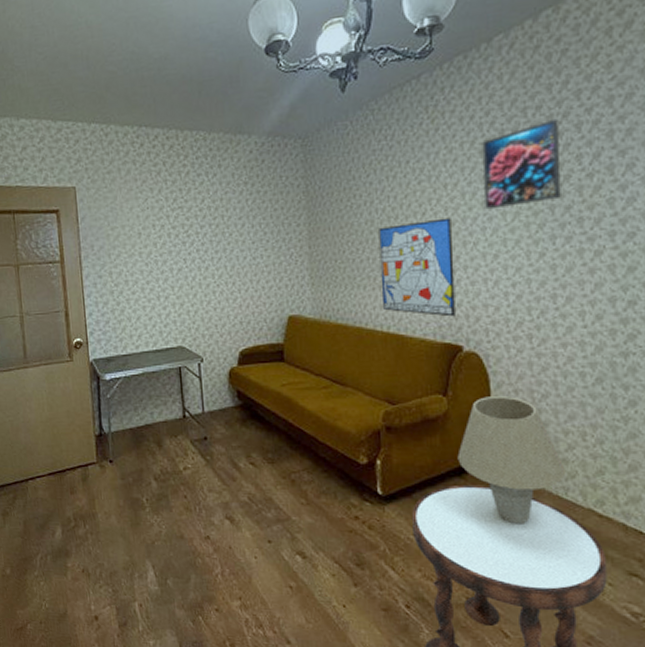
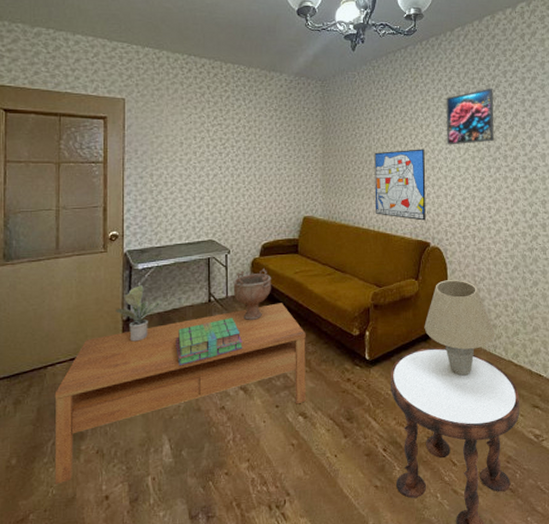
coffee table: none [37,421,304,599] -> present [54,303,306,485]
potted plant: none [87,398,134,459] -> present [116,285,163,342]
stack of books: none [151,437,226,487] -> present [176,318,243,365]
decorative bowl: none [209,378,254,440] -> present [233,267,271,320]

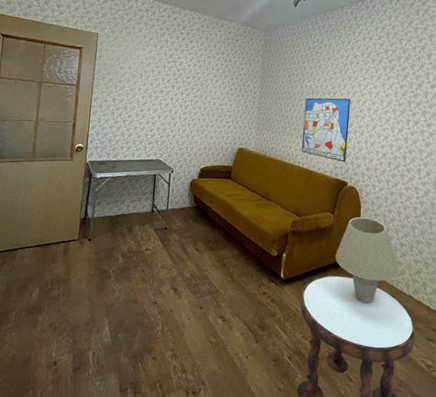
coffee table: present [54,303,306,485] -> none [15,219,231,347]
potted plant: present [116,285,163,342] -> none [75,191,114,238]
stack of books: present [176,318,243,365] -> none [121,227,177,263]
decorative bowl: present [233,267,271,320] -> none [173,188,206,232]
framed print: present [446,87,494,145] -> none [371,49,419,98]

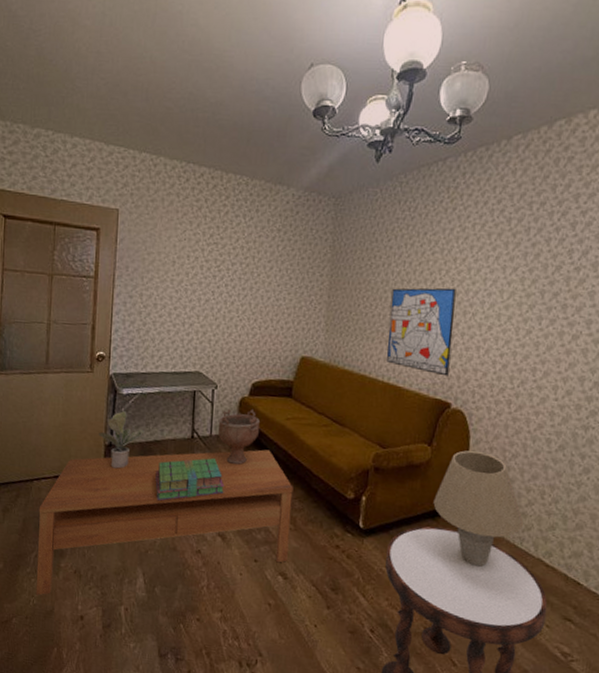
coffee table: none [15,219,231,347] -> present [35,449,293,596]
potted plant: none [75,191,114,238] -> present [99,411,145,469]
stack of books: none [121,227,177,263] -> present [155,458,225,501]
decorative bowl: none [173,188,206,232] -> present [217,408,260,465]

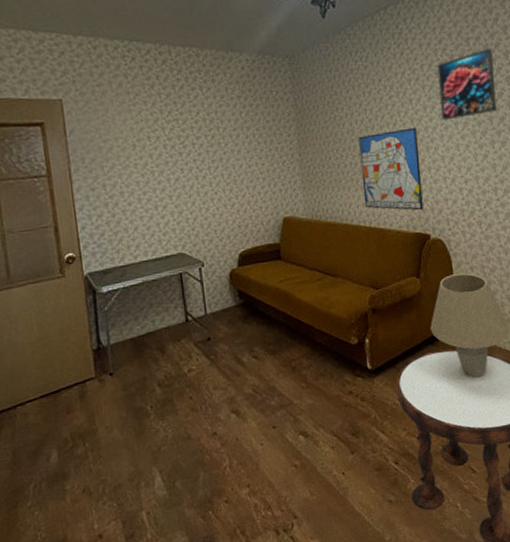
coffee table: present [35,449,293,596] -> none [28,316,305,528]
potted plant: present [99,411,145,469] -> none [83,310,135,372]
stack of books: present [155,458,225,501] -> none [154,337,230,393]
decorative bowl: present [217,408,260,465] -> none [211,278,255,338]
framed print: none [486,215,558,287] -> present [437,47,497,121]

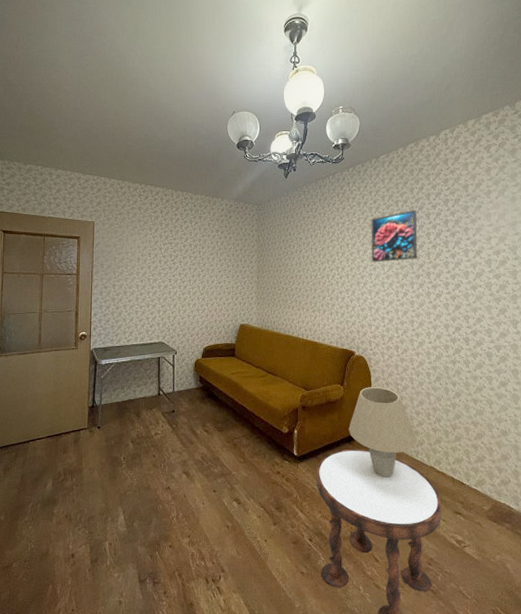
wall art: present [359,127,423,211] -> none [304,265,351,331]

